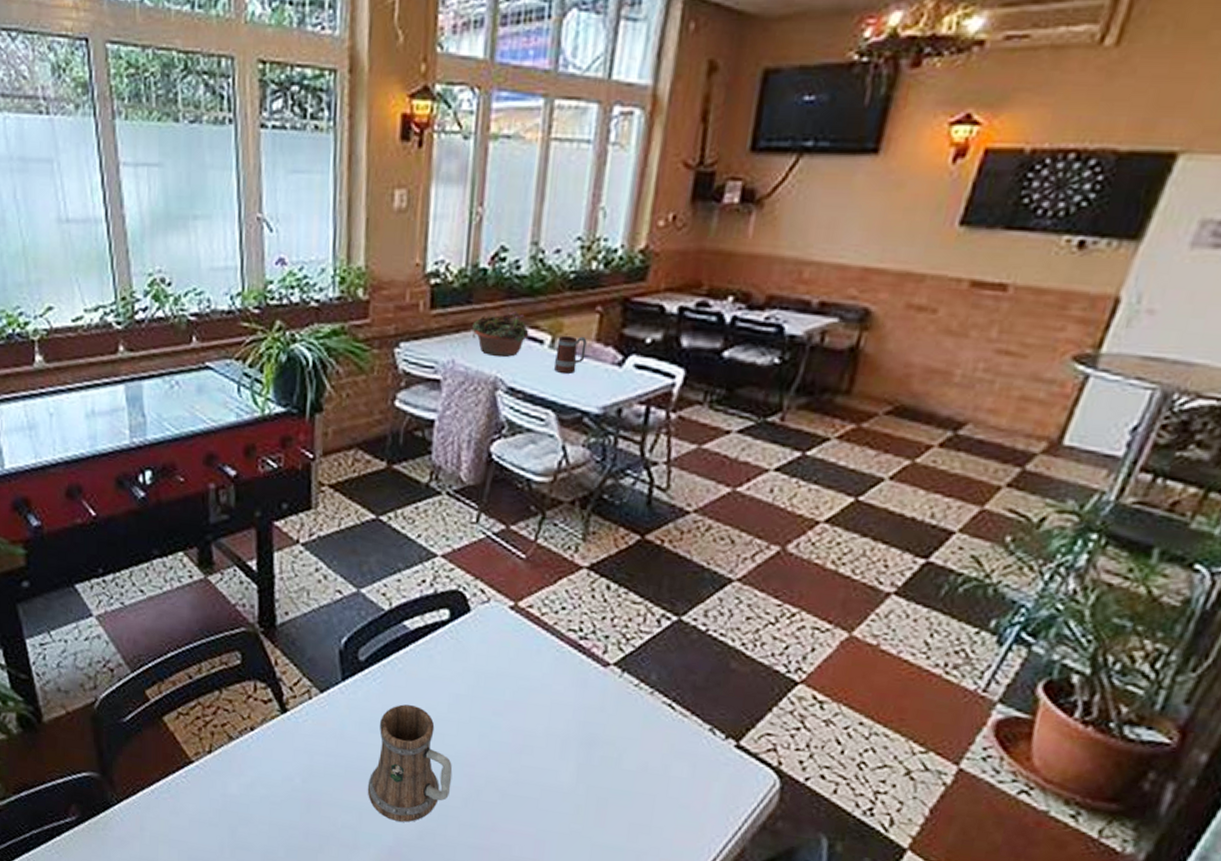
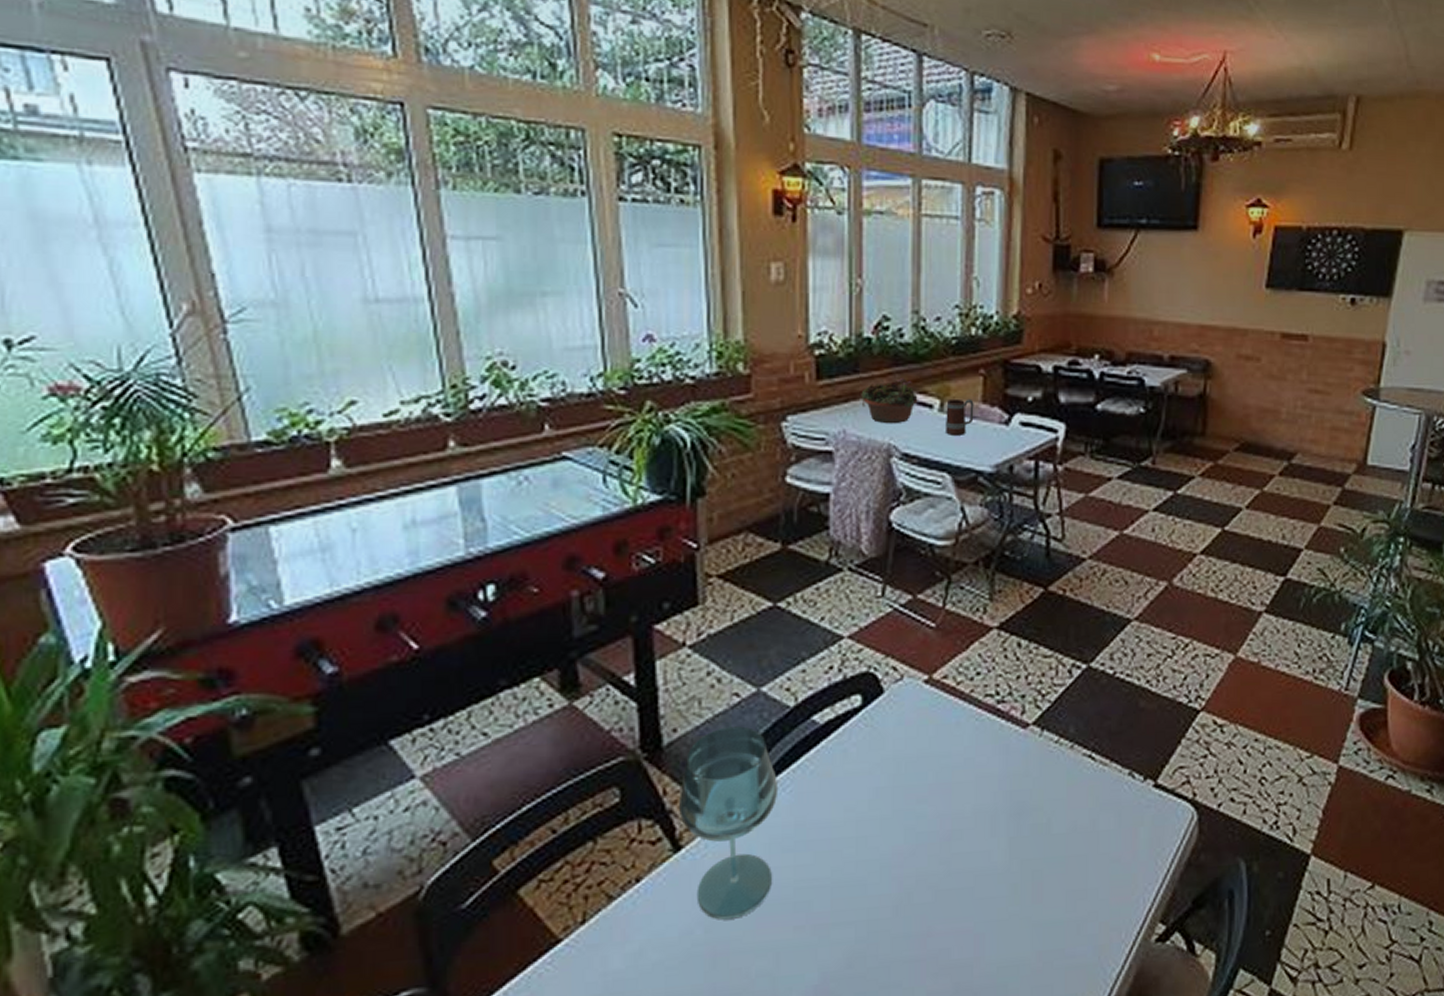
wine glass: none [287,618,370,777] -> present [679,726,779,920]
beer mug: present [367,704,453,822] -> none [784,810,879,953]

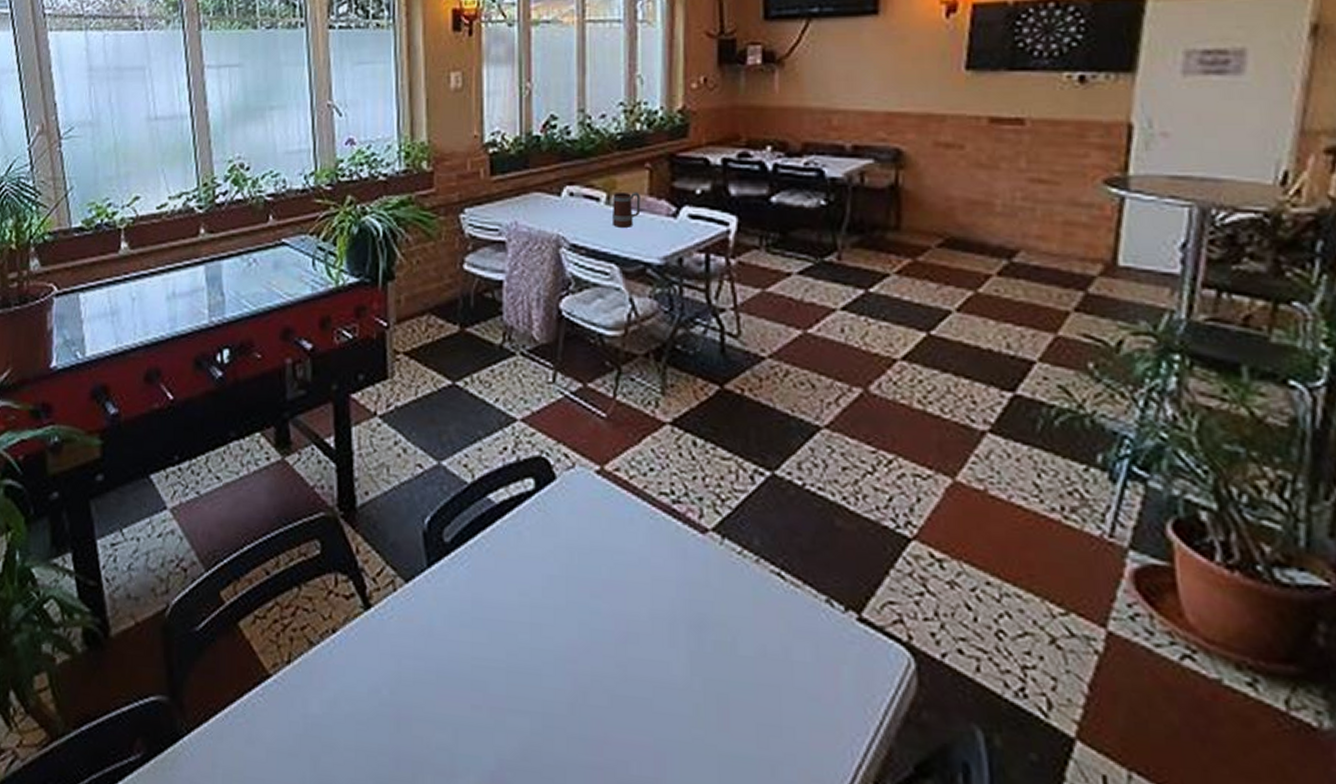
wine glass: present [679,726,779,920] -> none [369,495,457,686]
succulent planter: present [861,378,918,424] -> none [531,173,585,216]

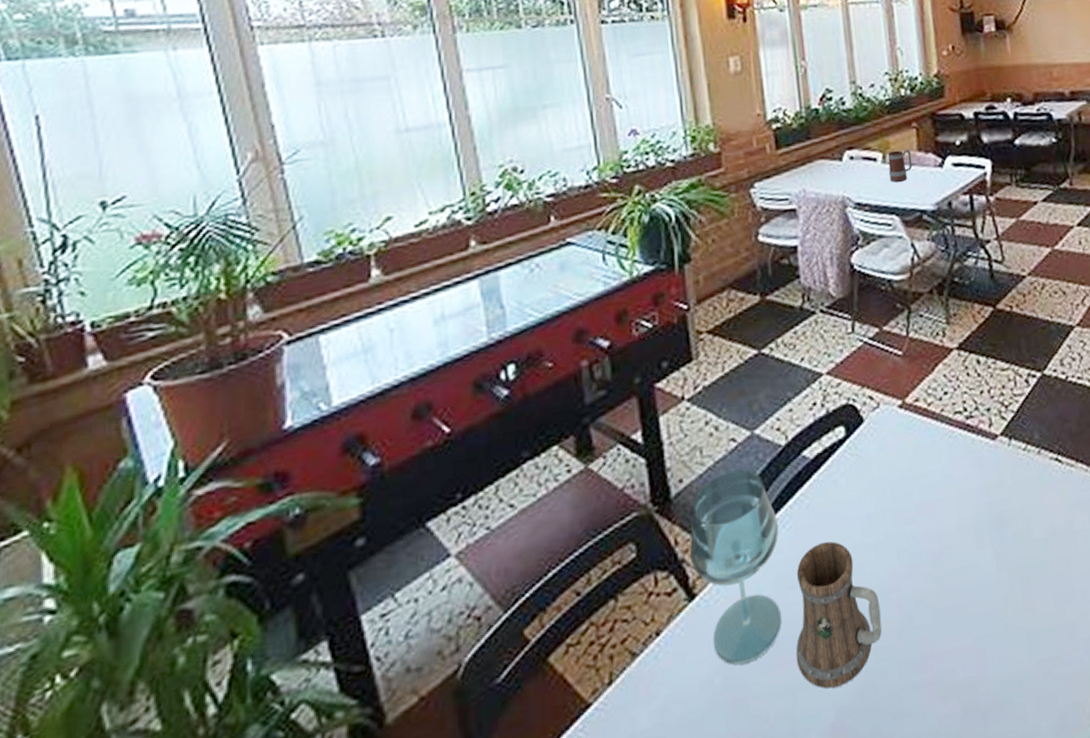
wine glass: none [369,495,457,686] -> present [690,469,782,666]
beer mug: none [462,591,554,738] -> present [796,541,882,689]

